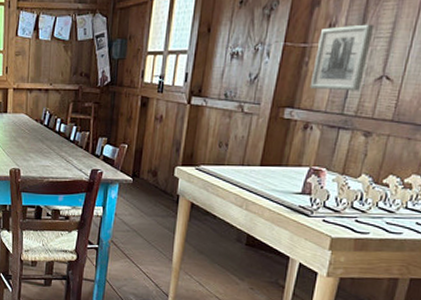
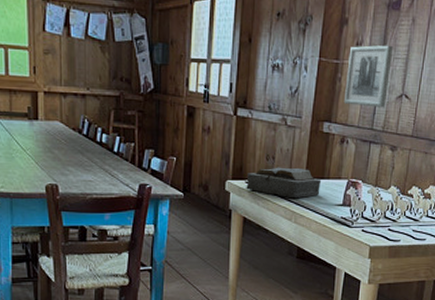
bible: none [195,154,279,186] -> present [246,167,322,199]

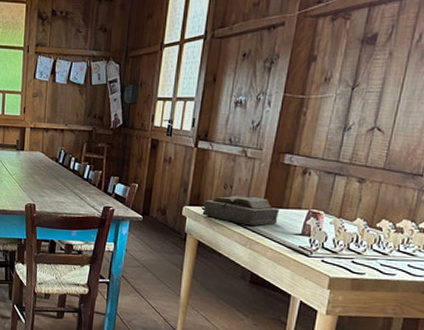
wall art: present [343,45,394,108] -> none [307,79,366,141]

